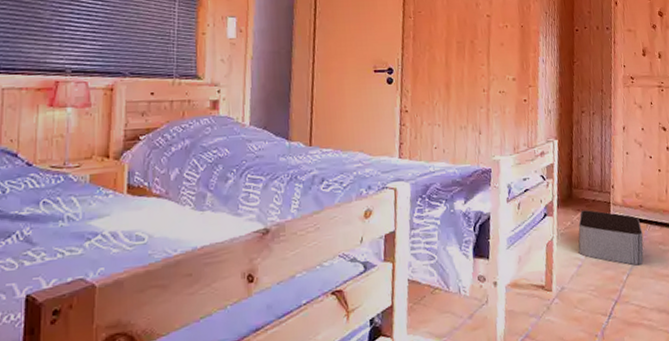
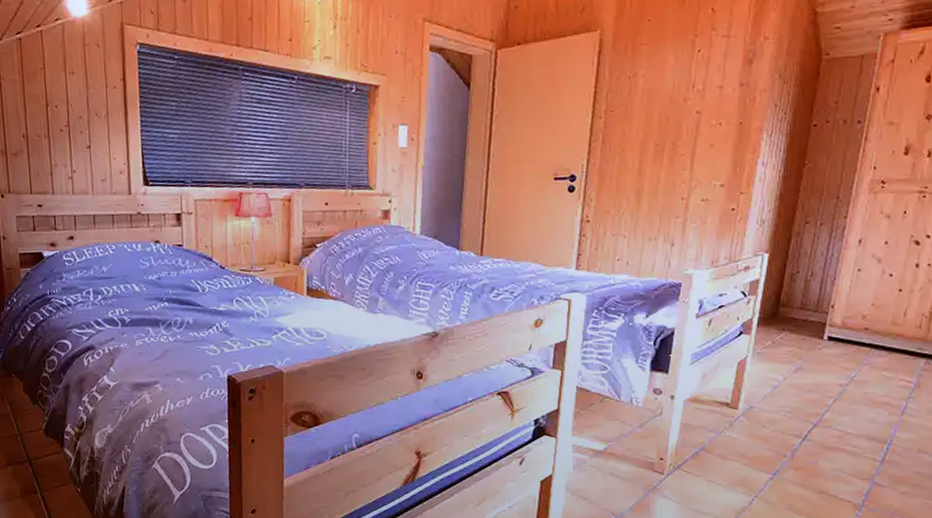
storage bin: present [578,210,644,266] -> none [776,330,863,391]

